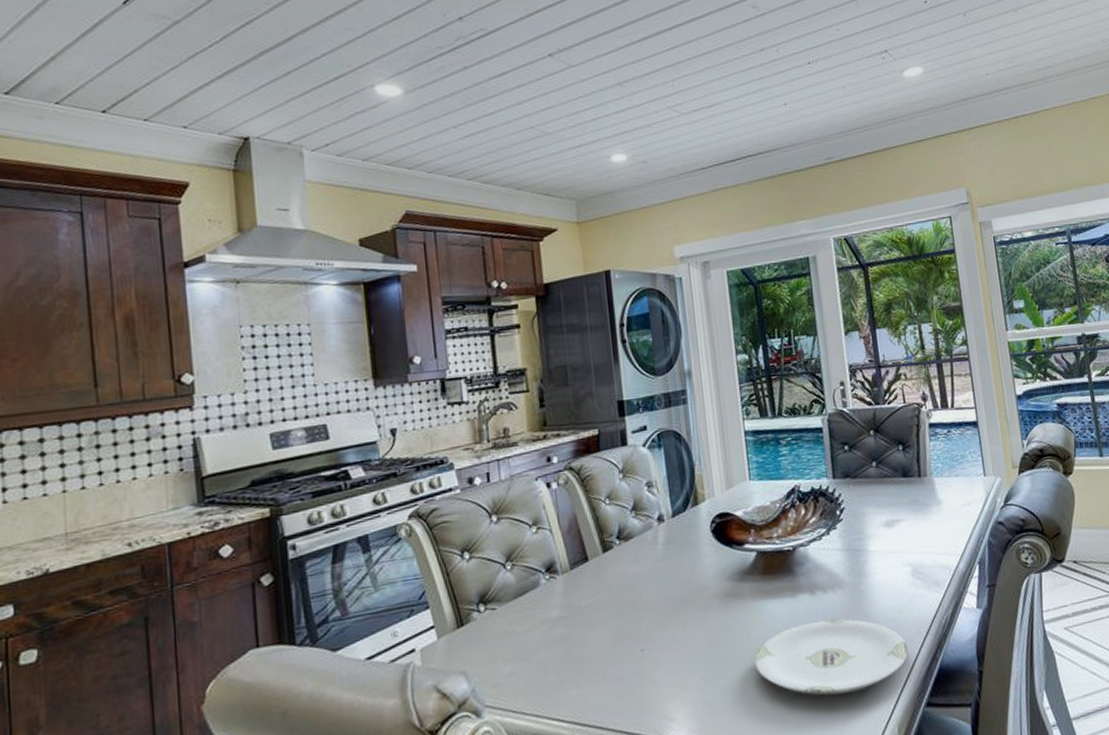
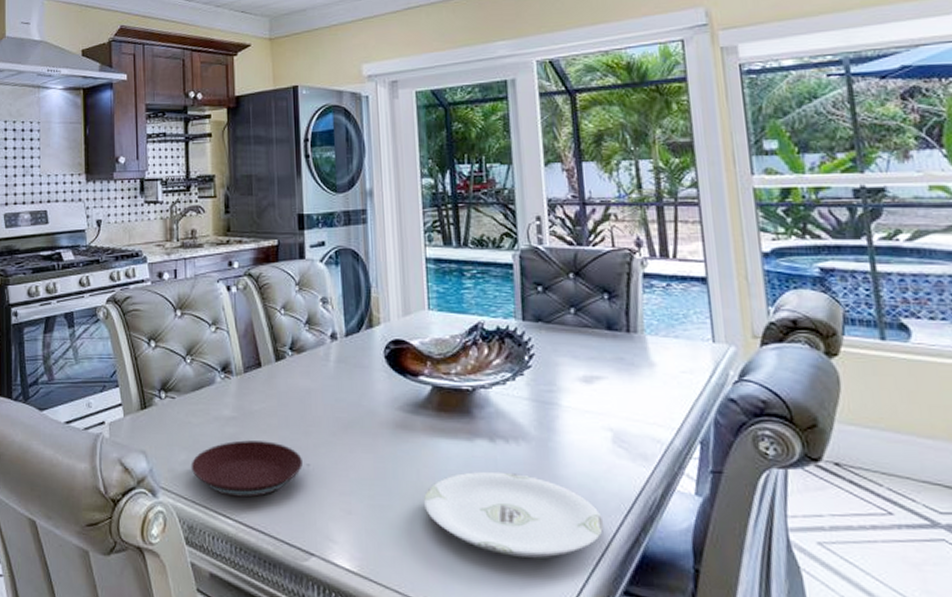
plate: none [518,634,637,699] -> present [190,440,302,498]

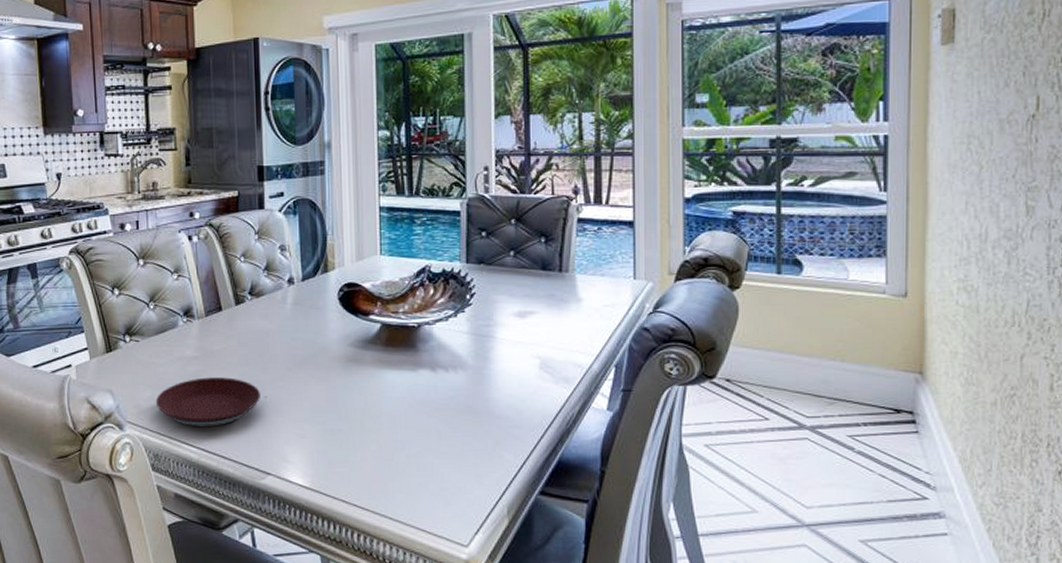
plate: present [424,471,604,558] -> none [371,397,528,468]

